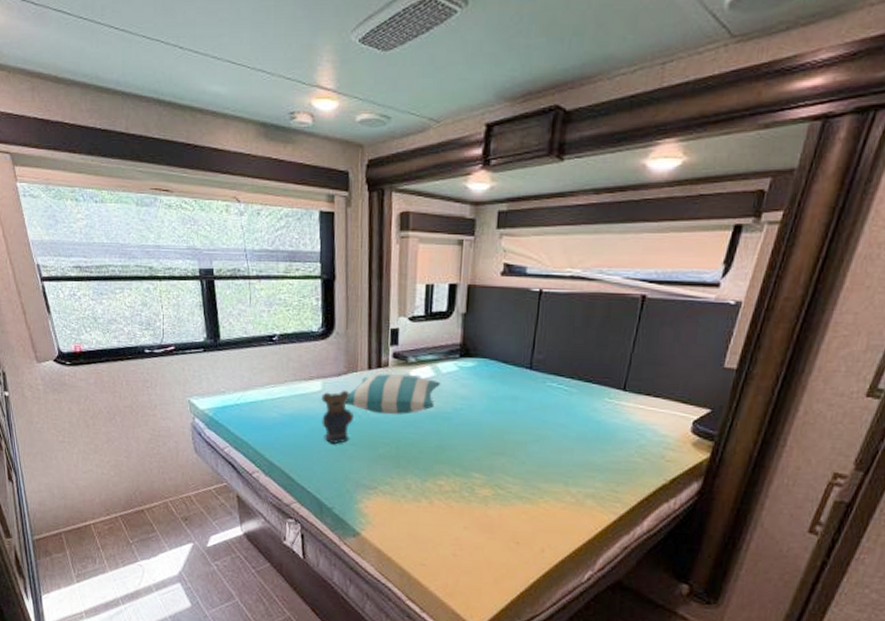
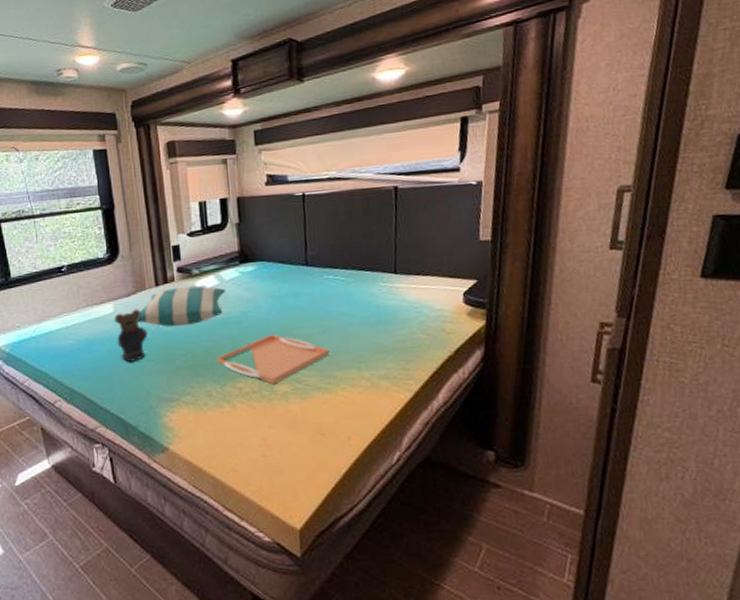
serving tray: none [420,436,539,487] -> present [216,334,330,385]

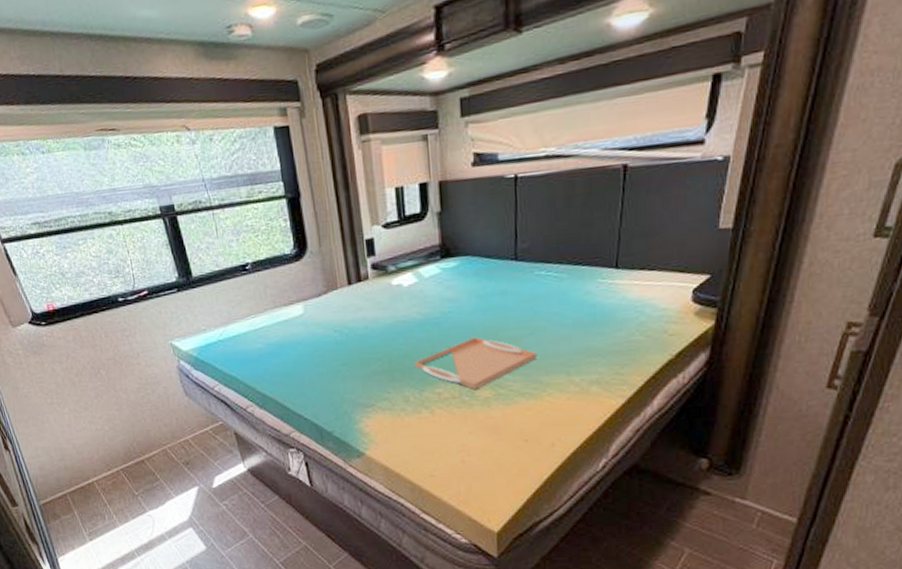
teddy bear: present [114,309,148,362] -> none [304,310,341,366]
pillow: present [138,286,226,327] -> none [330,284,426,329]

